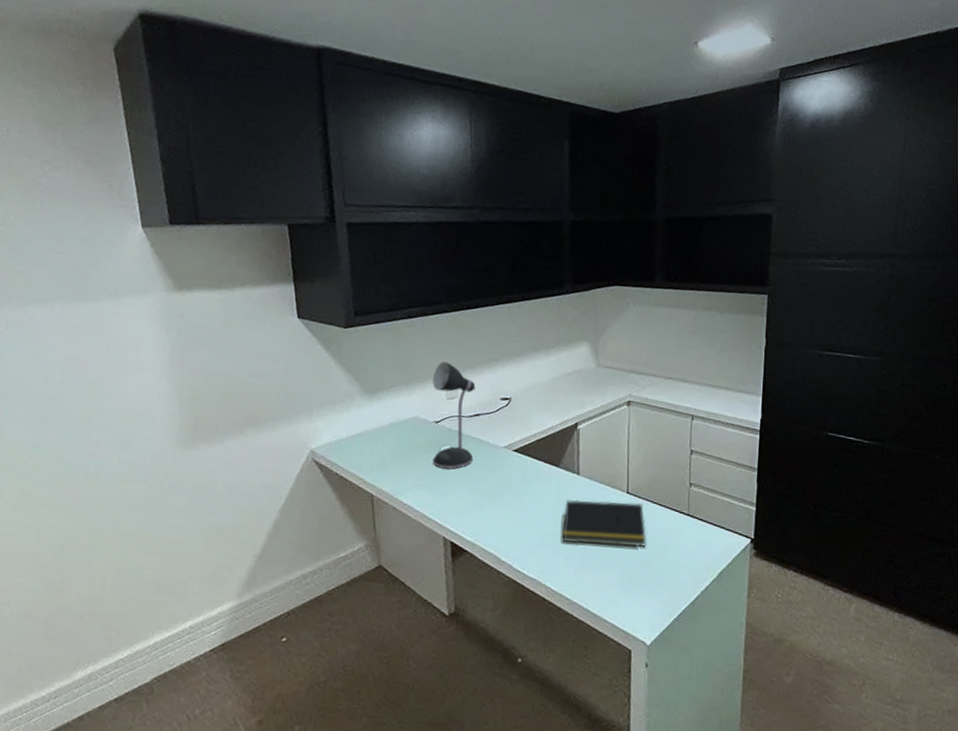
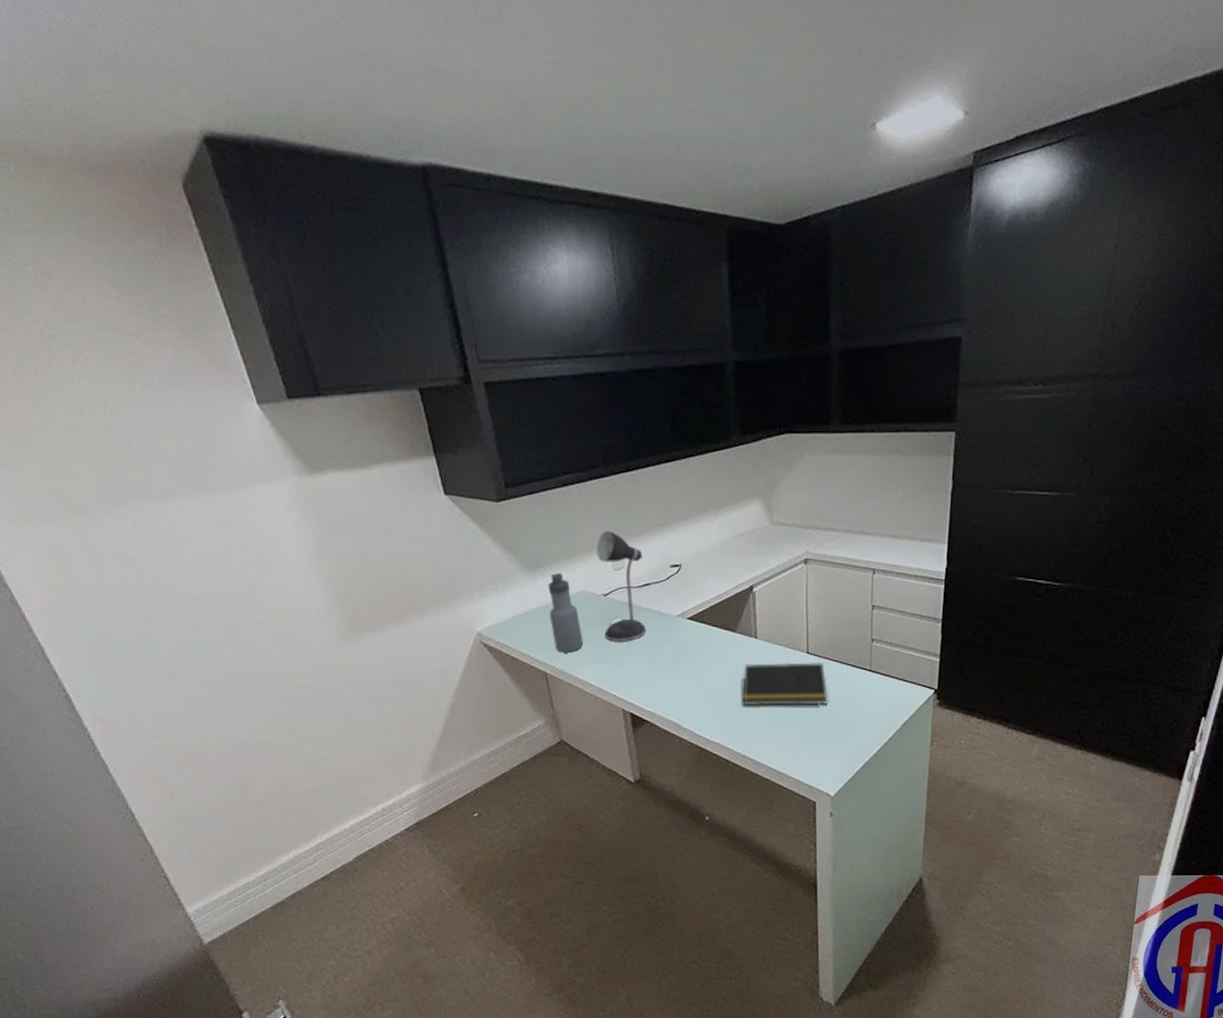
water bottle: none [381,398,412,476] -> present [548,573,583,653]

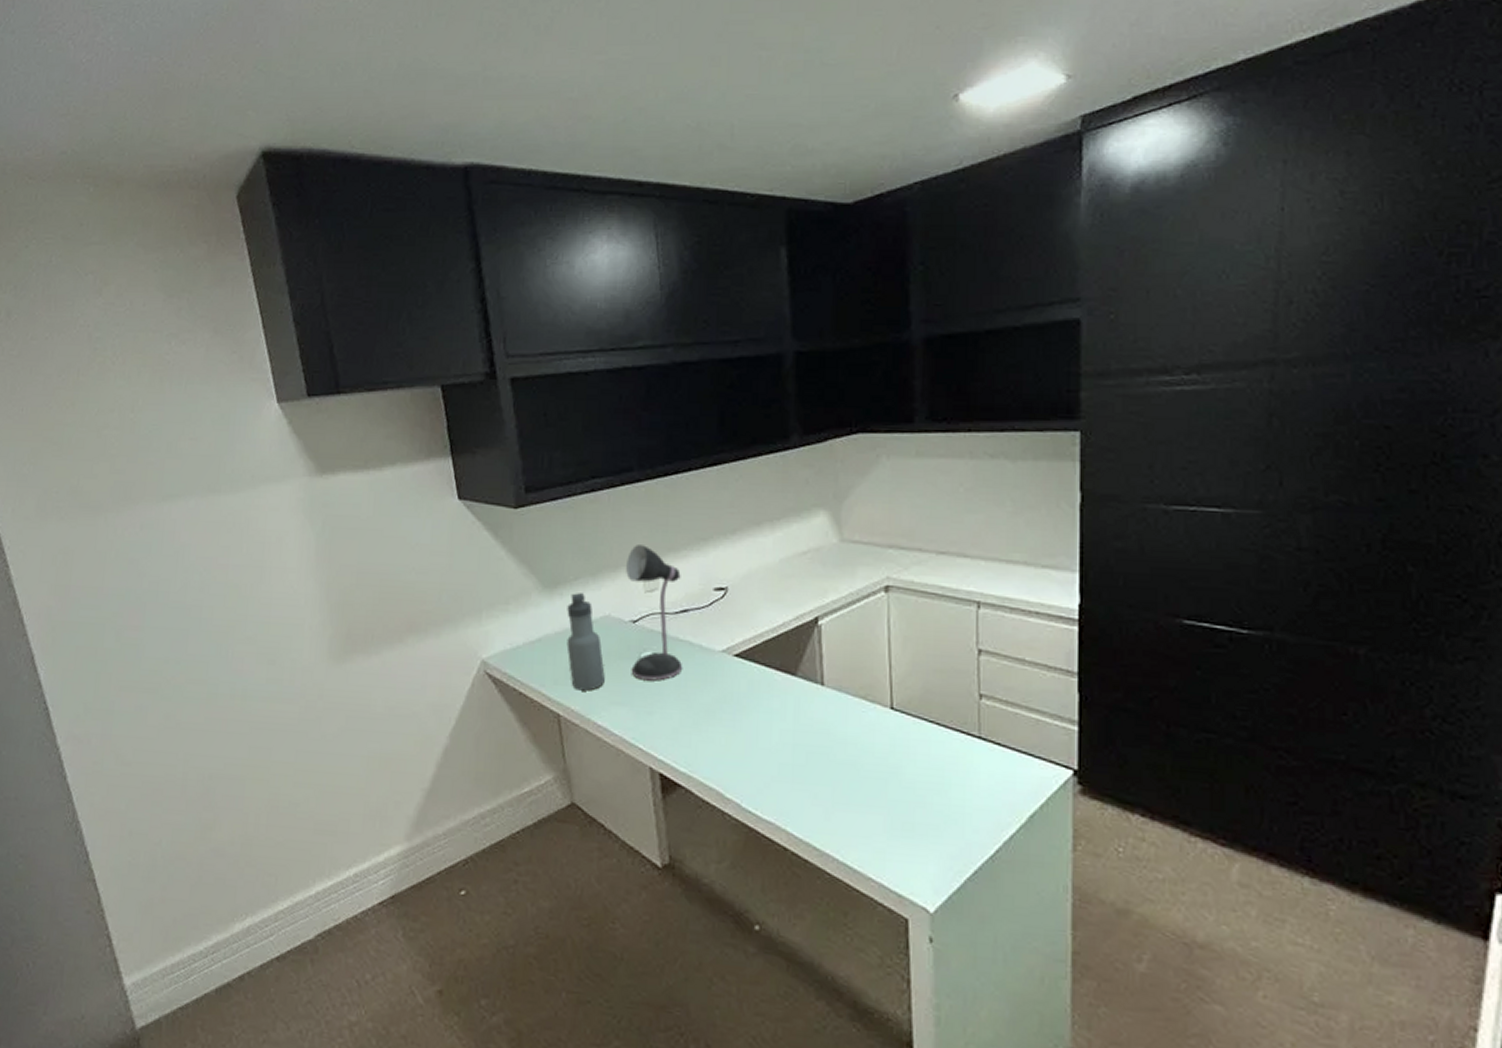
notepad: present [743,662,828,706] -> none [805,718,922,782]

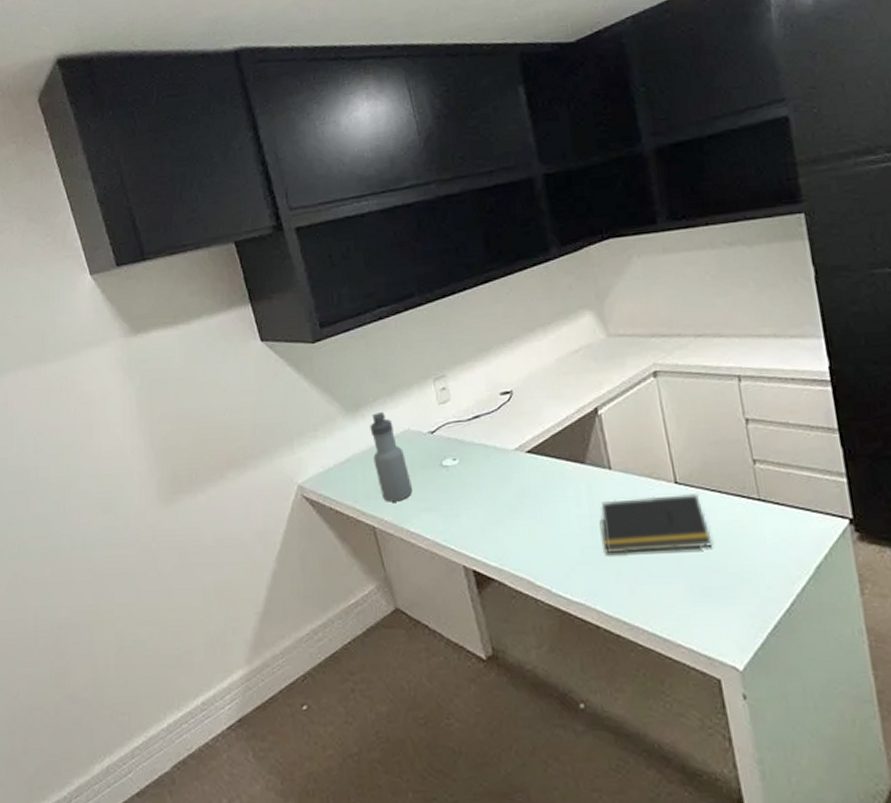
desk lamp: present [626,545,683,681] -> none [418,362,482,485]
notepad: none [805,718,922,782] -> present [601,494,713,554]

